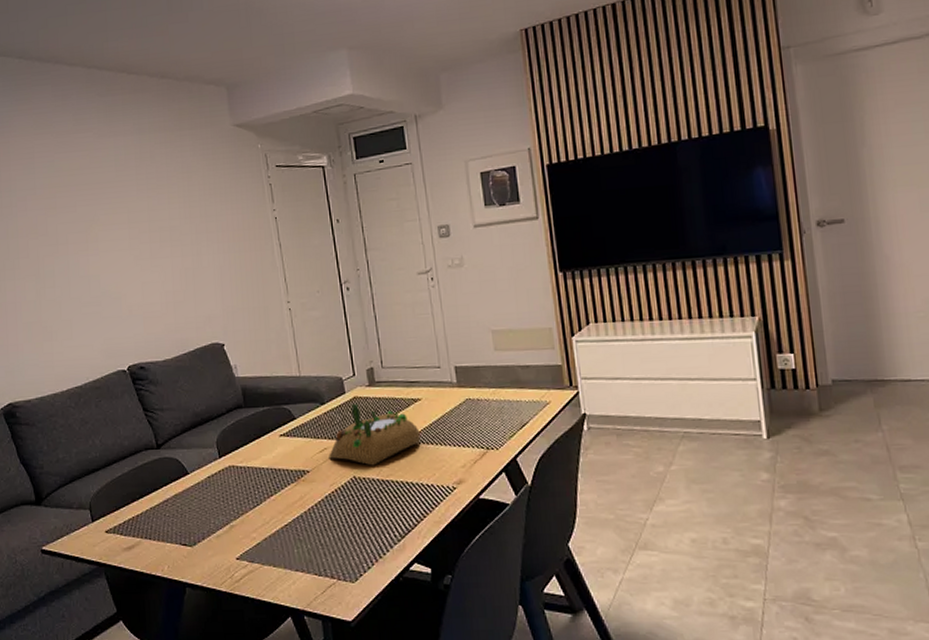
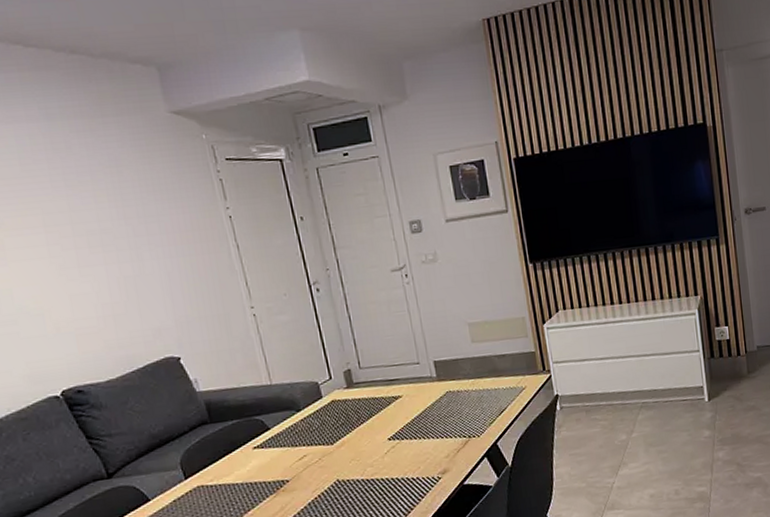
succulent planter: present [329,404,421,466] -> none [309,407,404,468]

